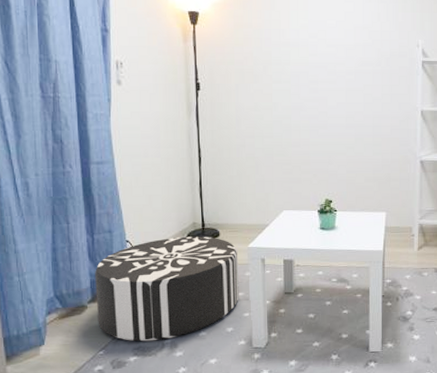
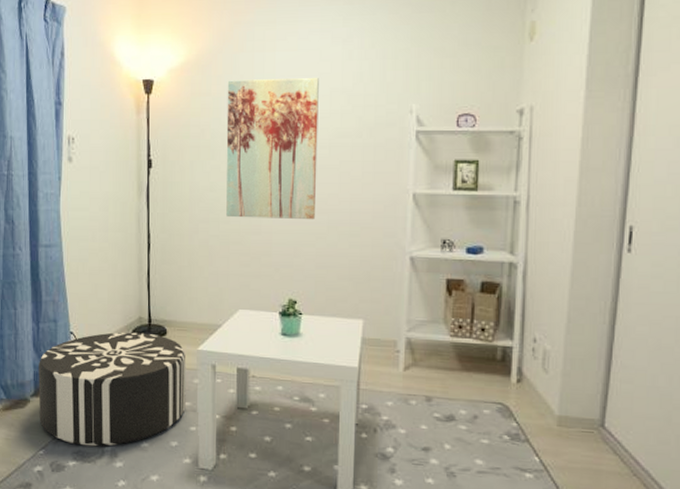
wall art: none [266,15,346,134] -> present [226,77,319,220]

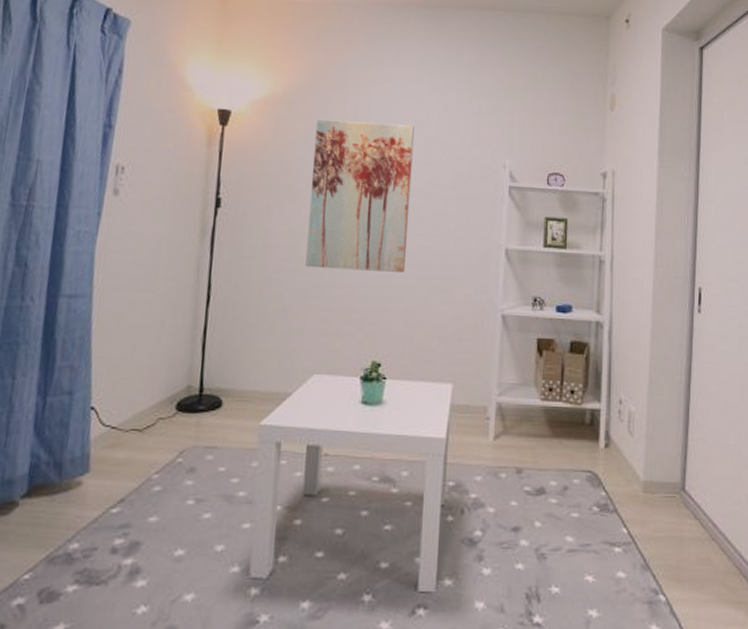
pouf: present [38,332,186,447] -> none [29,405,244,562]

